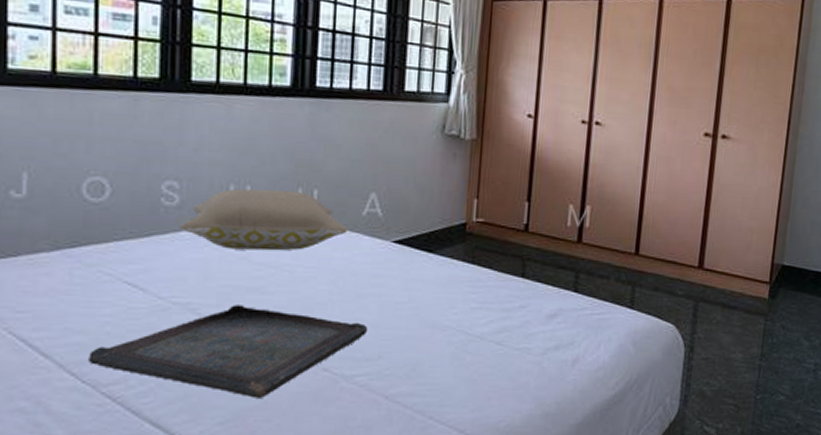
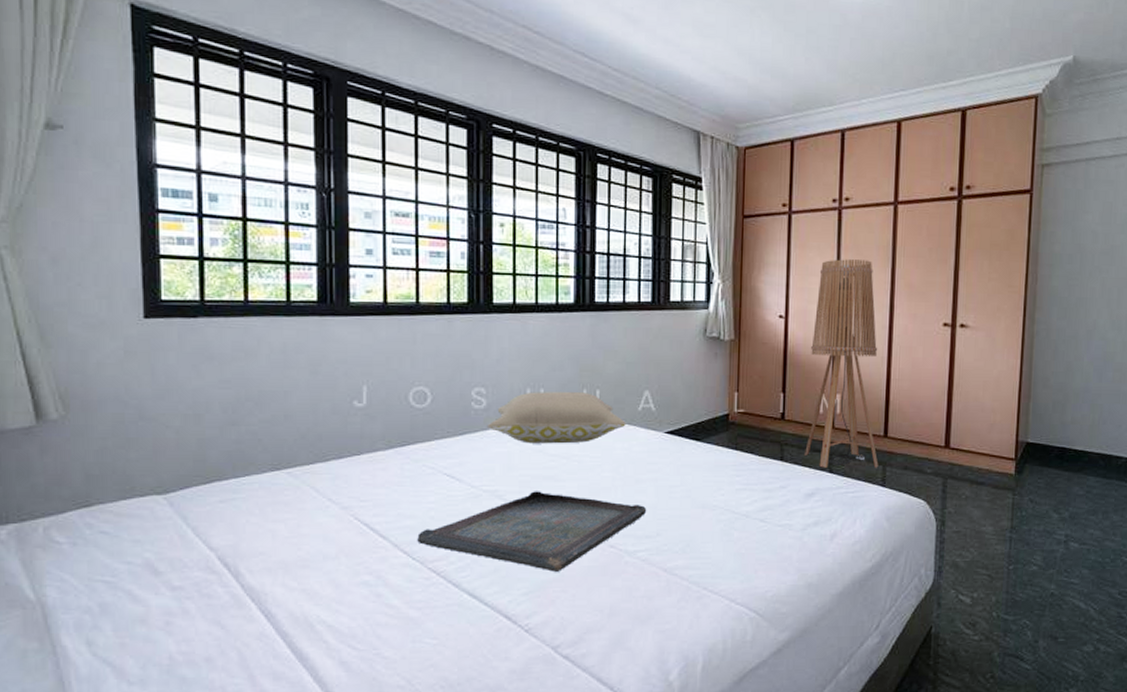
floor lamp: none [547,55,634,288] -> present [803,259,879,468]

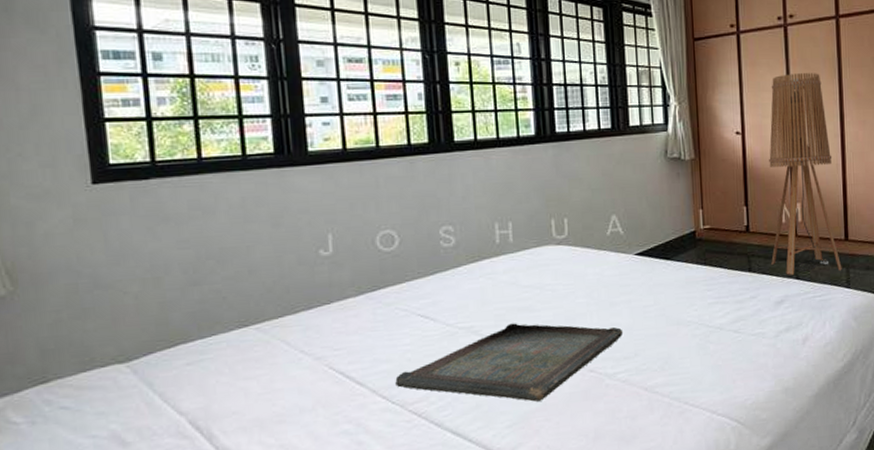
pillow: present [486,392,626,444] -> none [457,222,596,277]

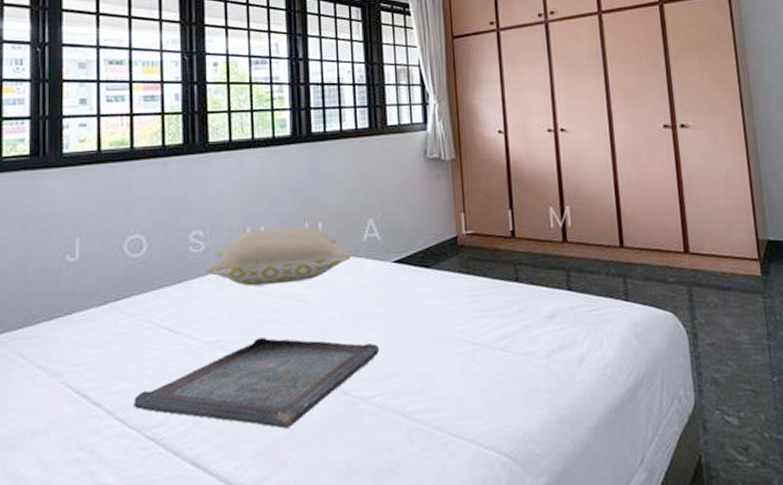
pillow: none [457,222,596,277] -> present [205,226,352,286]
floor lamp: present [769,73,842,275] -> none [533,69,619,286]

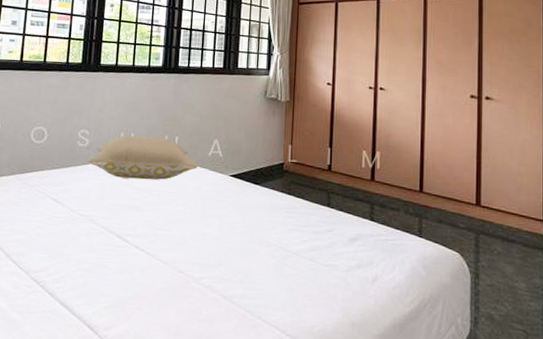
serving tray: present [134,337,380,429] -> none [25,218,212,290]

